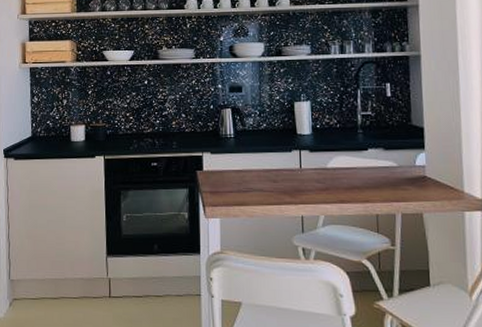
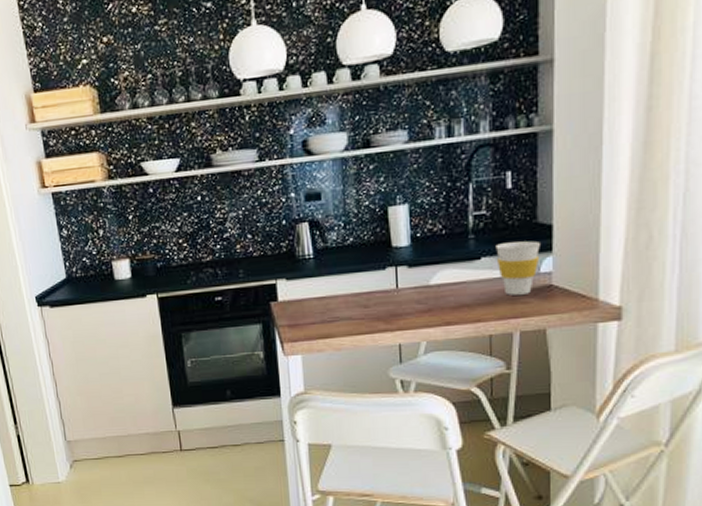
cup: none [379,139,415,182] -> present [495,240,540,296]

